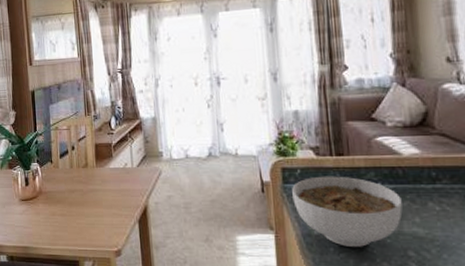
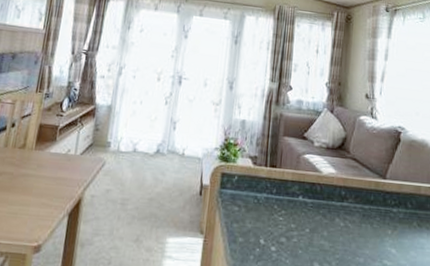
bowl: present [292,176,403,247] -> none [226,184,316,256]

